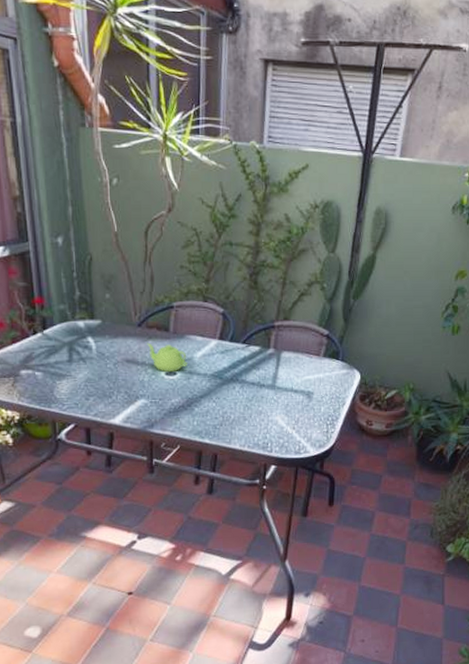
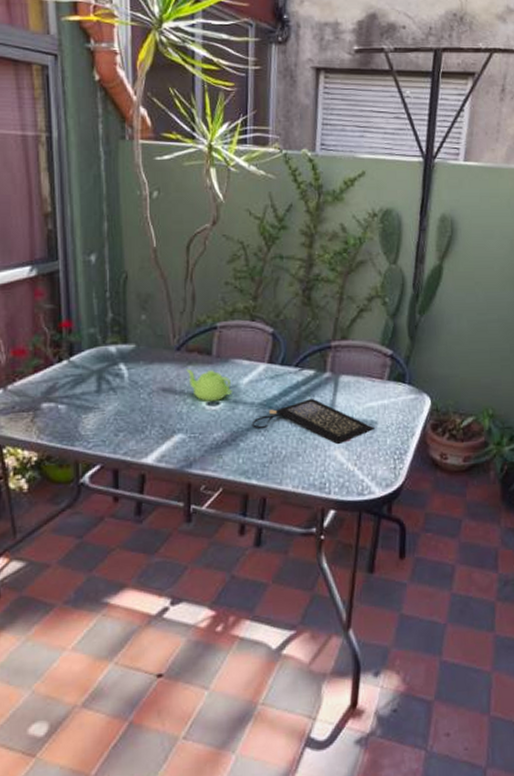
clutch bag: none [204,371,311,411] -> present [251,398,375,445]

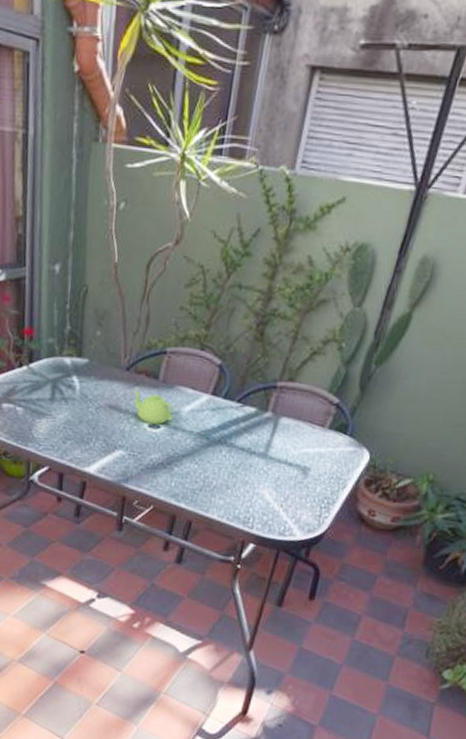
clutch bag: present [251,398,375,445] -> none [187,435,307,485]

